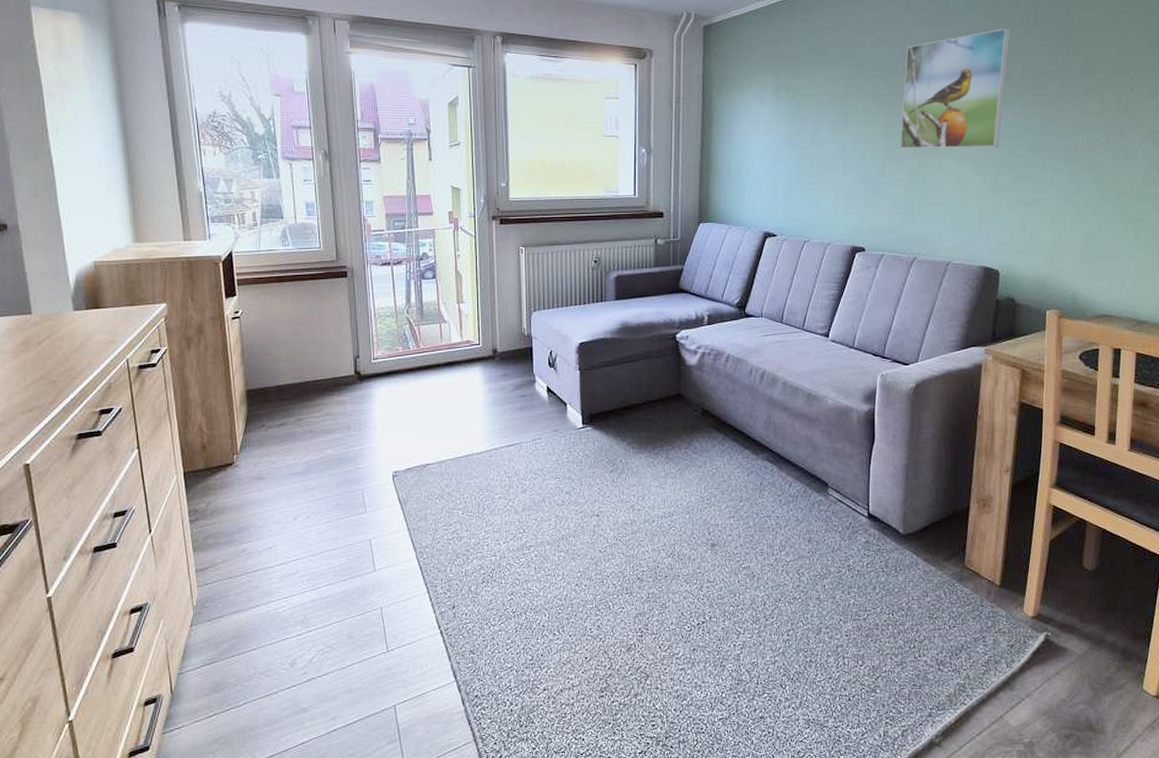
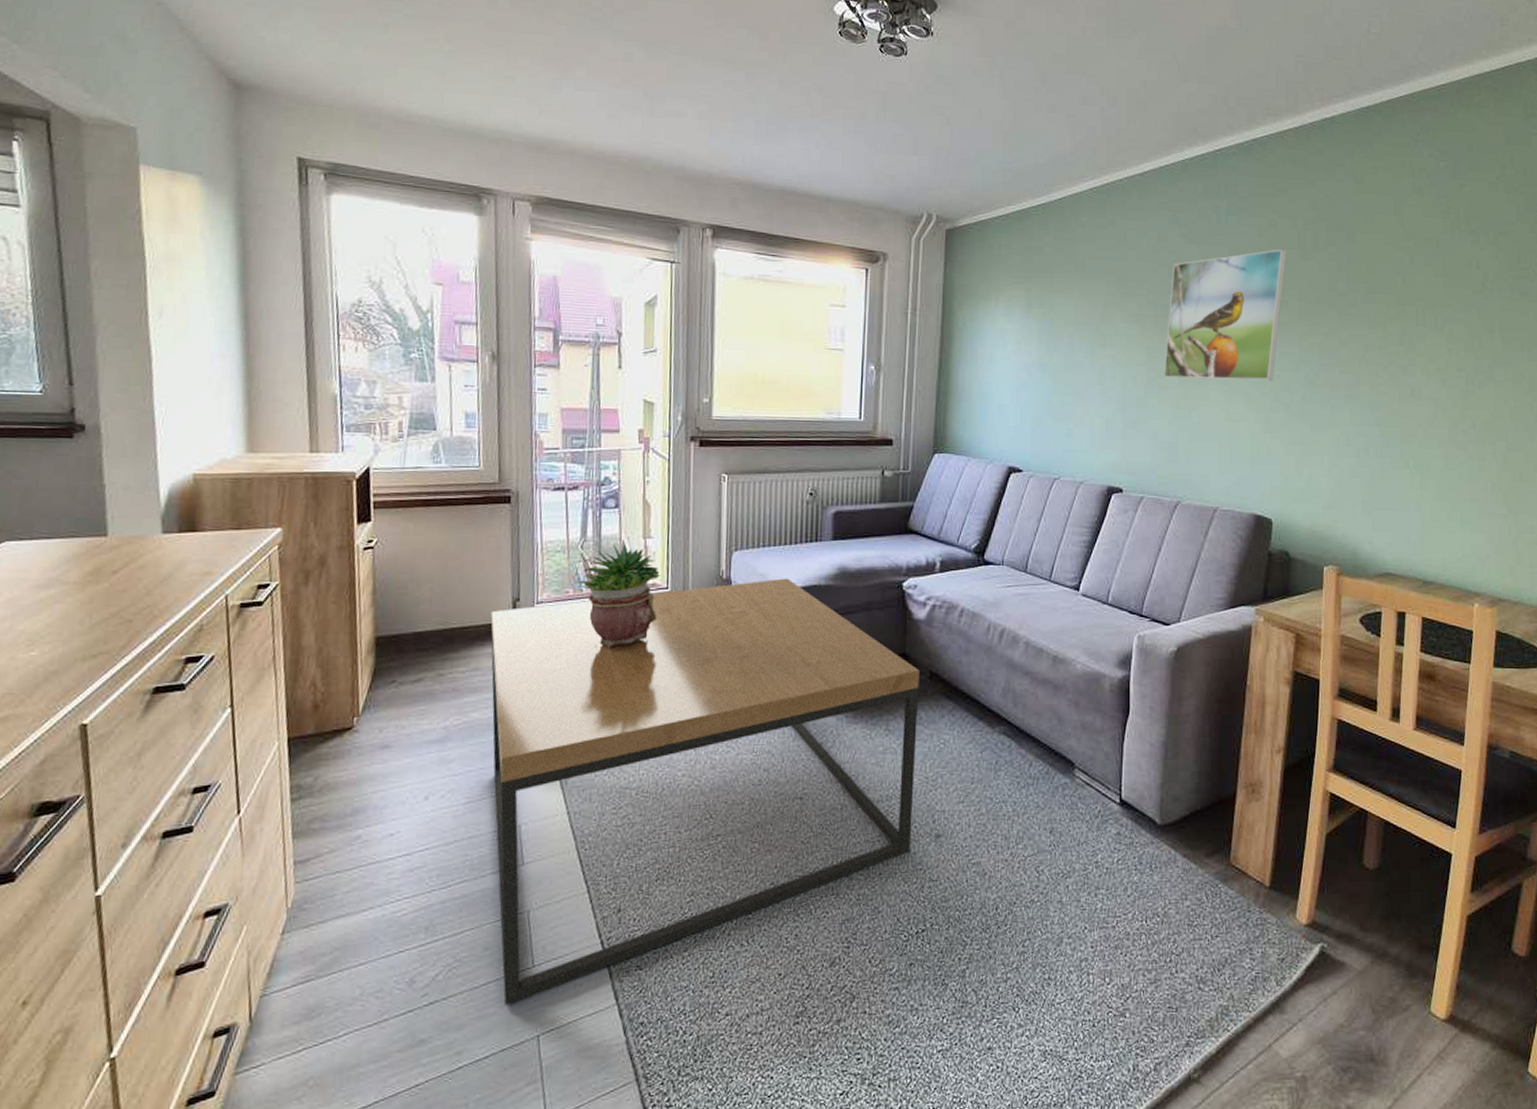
coffee table: none [337,333,693,682] -> present [490,578,920,1005]
potted plant: none [405,305,473,395] -> present [577,539,660,648]

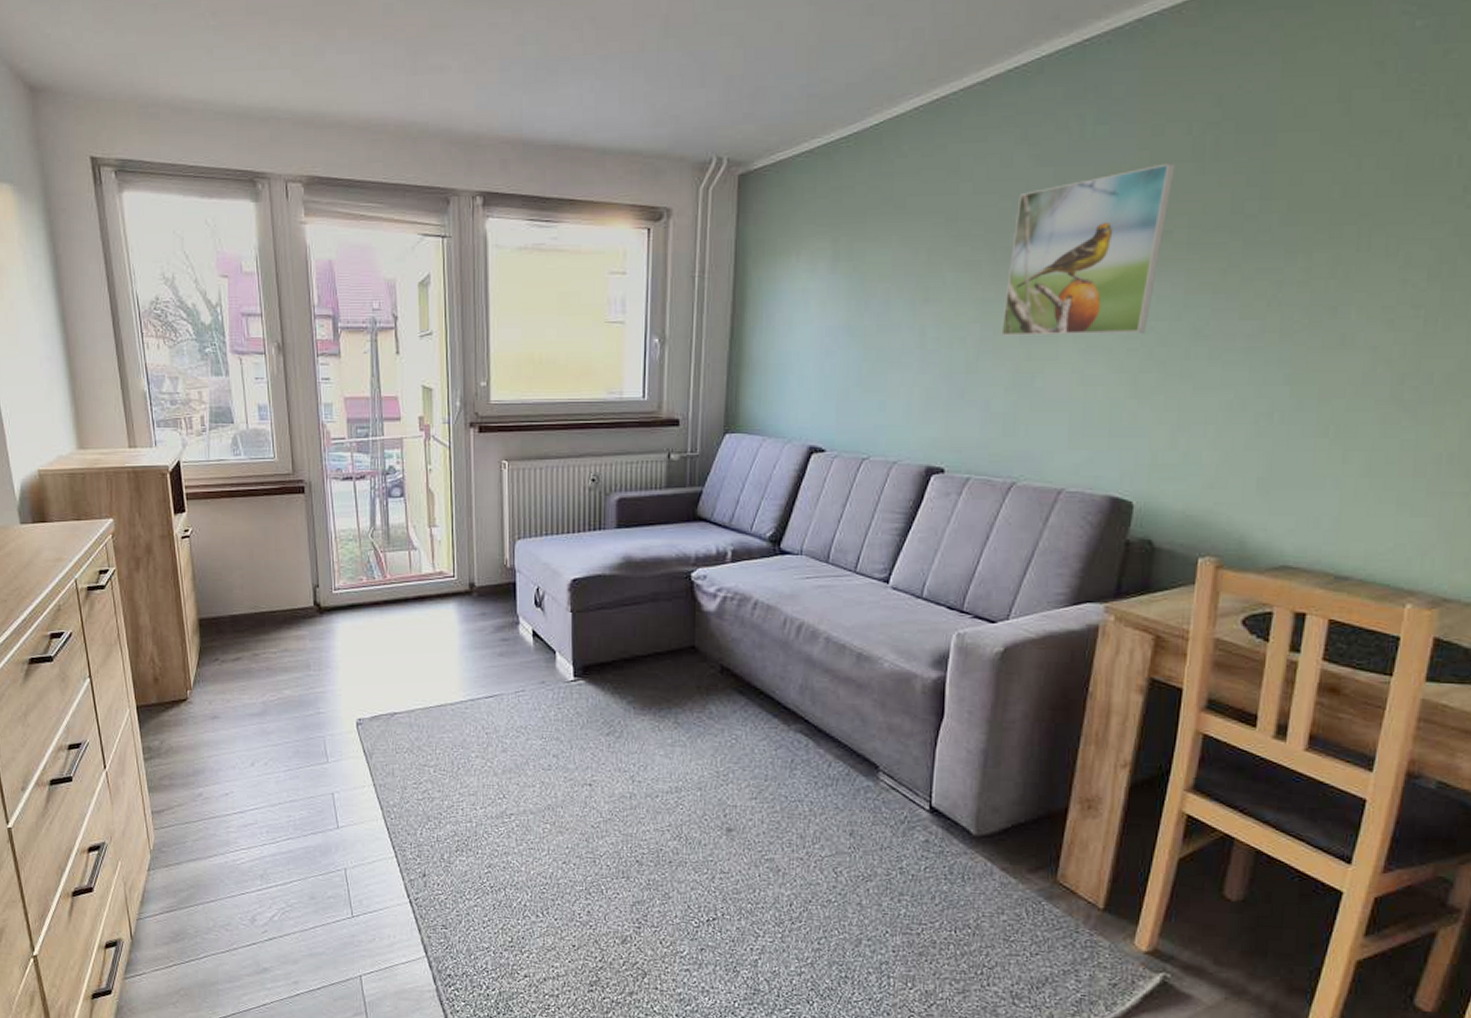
coffee table: present [490,578,920,1005] -> none [295,567,710,947]
potted plant: present [577,539,660,648] -> none [369,528,446,634]

